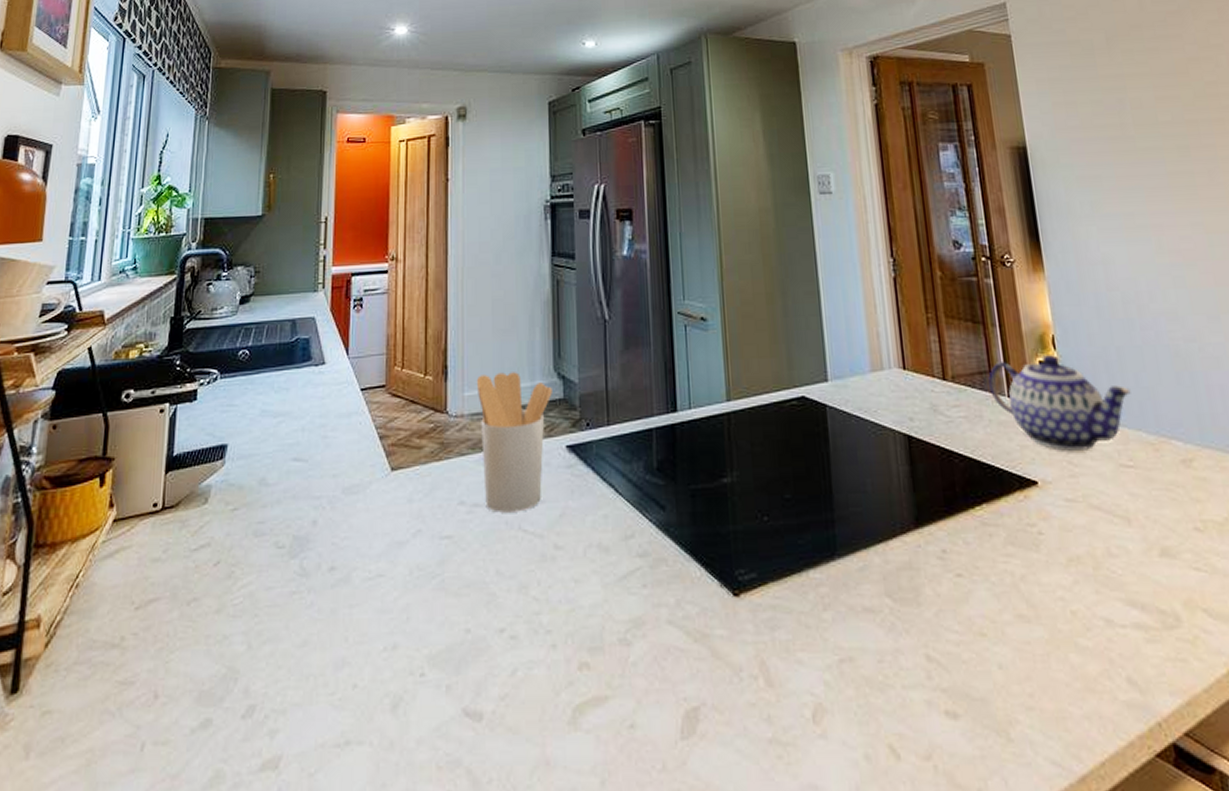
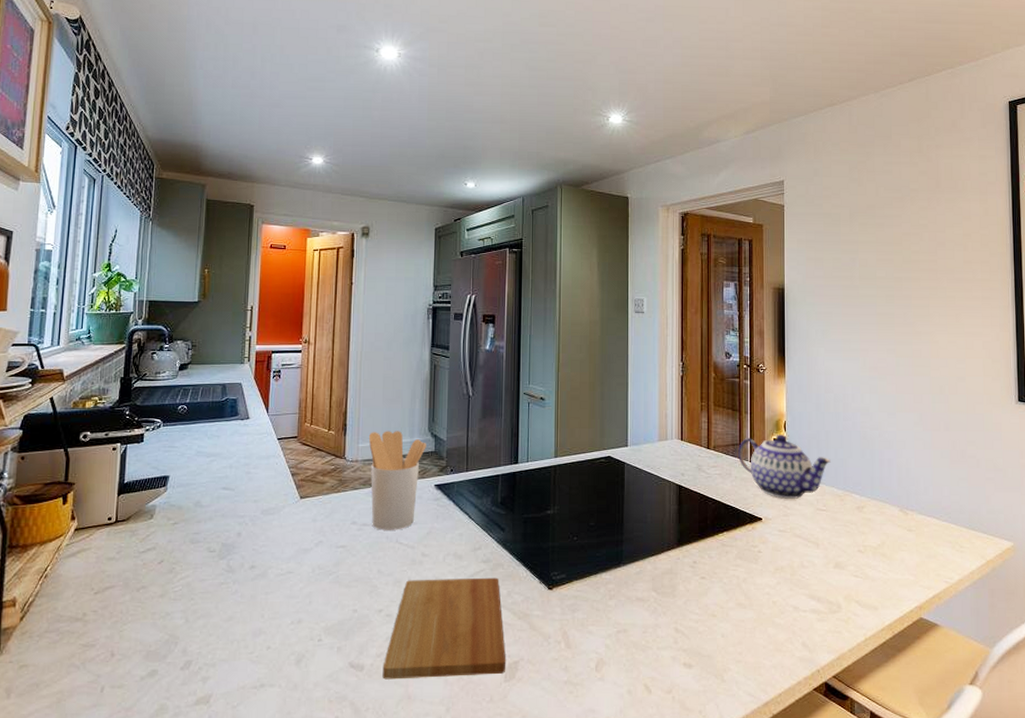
cutting board: none [508,579,682,735] -> present [382,577,507,680]

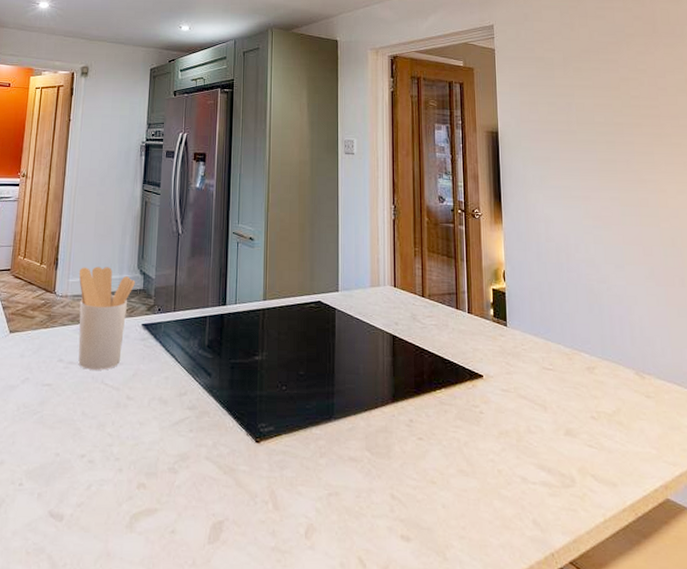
cutting board: present [382,577,507,680] -> none [82,424,211,535]
teapot: present [738,435,831,499] -> none [455,285,556,355]

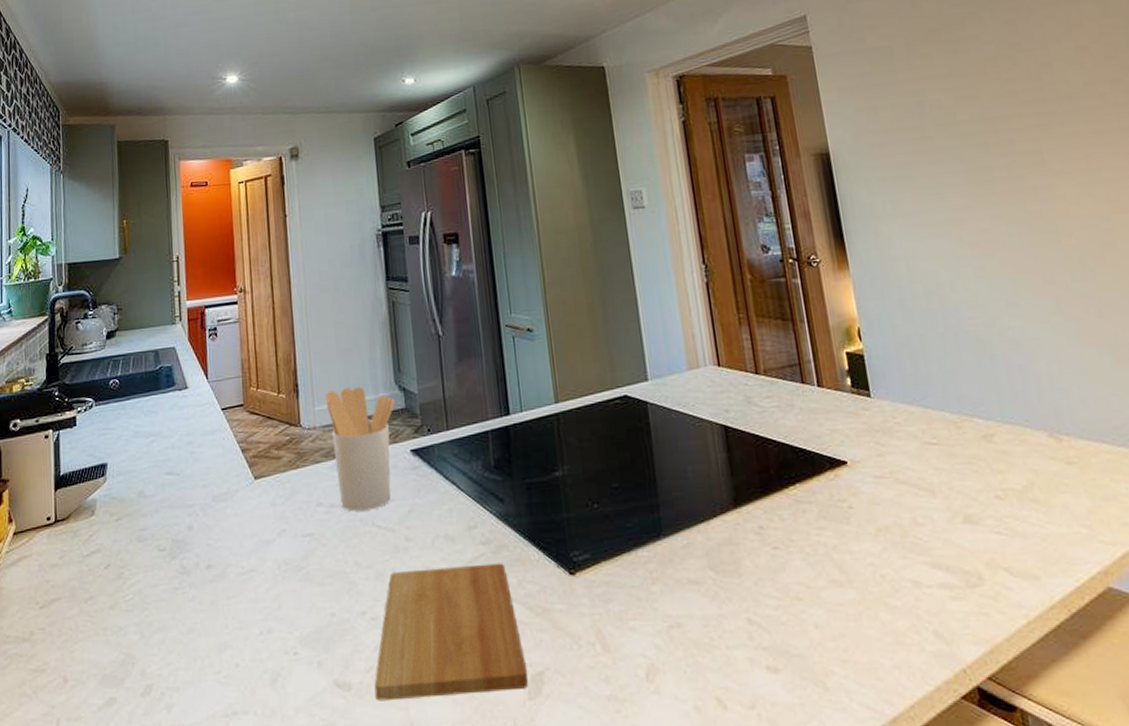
cutting board: none [82,424,211,535] -> present [374,563,529,701]

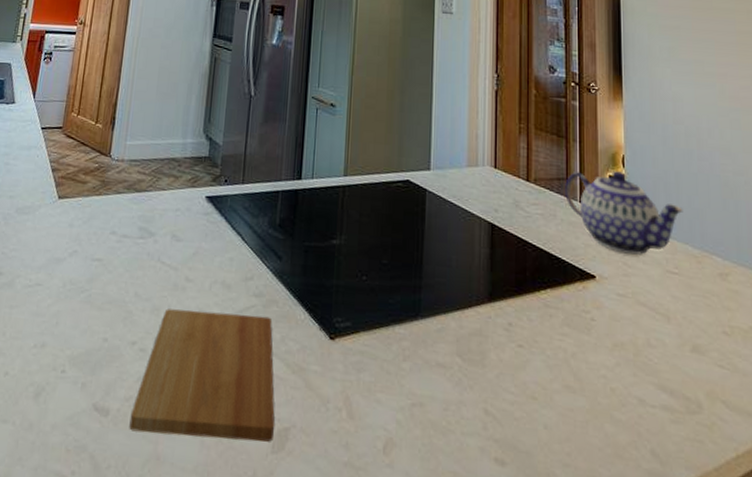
utensil holder: present [325,387,395,512] -> none [133,128,200,247]
teapot: none [798,346,934,433] -> present [565,171,683,255]

